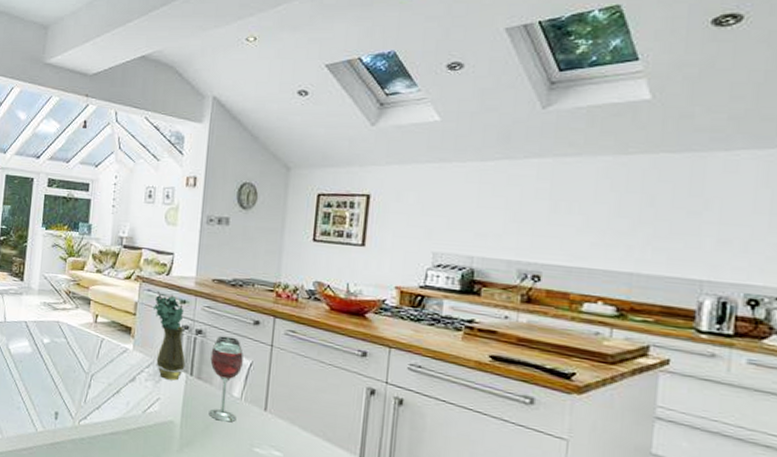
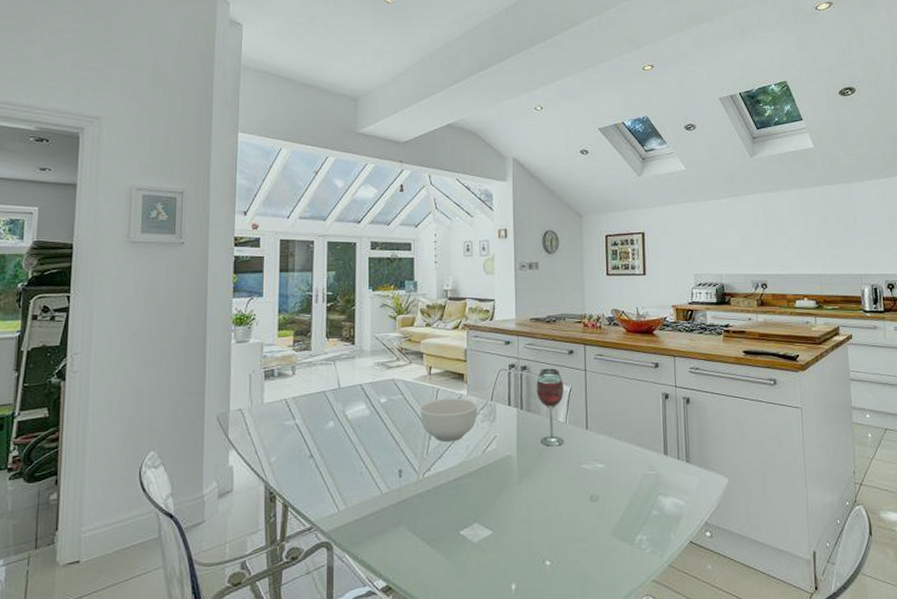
bowl: none [81,349,143,395] -> present [420,398,478,442]
vase: present [154,291,186,381] -> none [482,336,516,417]

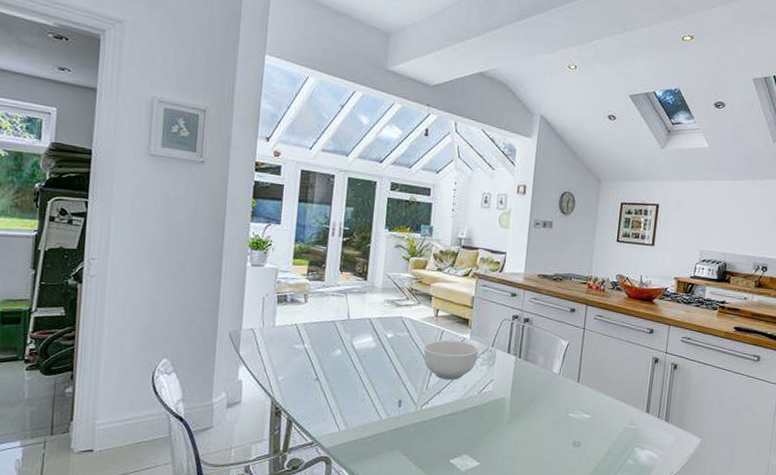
wineglass: present [536,368,564,446] -> none [533,322,562,395]

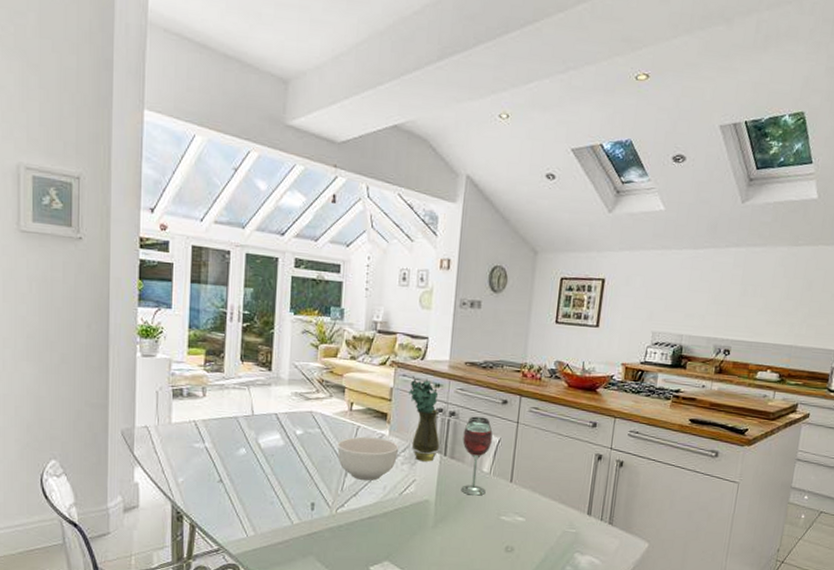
vase: none [488,286,515,363] -> present [409,376,440,462]
wineglass: none [533,322,562,395] -> present [461,416,493,496]

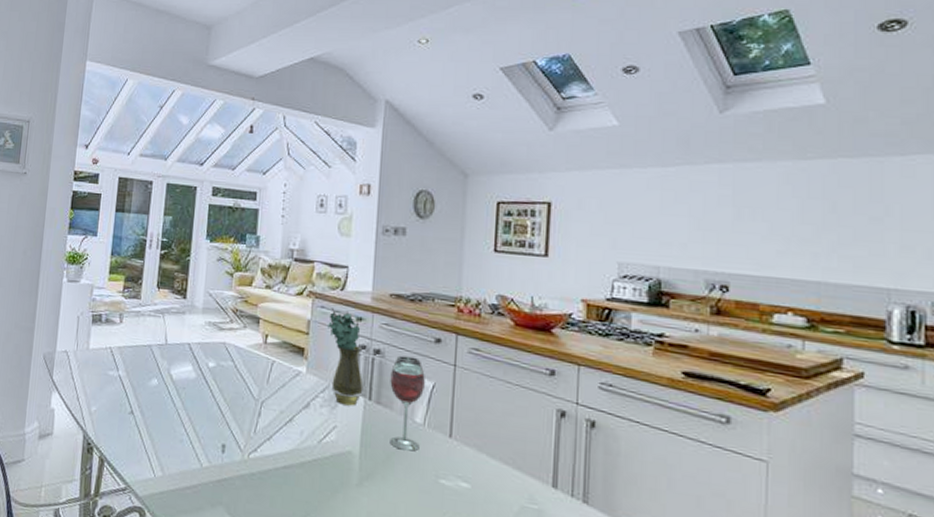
bowl: present [337,436,399,481] -> none [250,372,318,424]

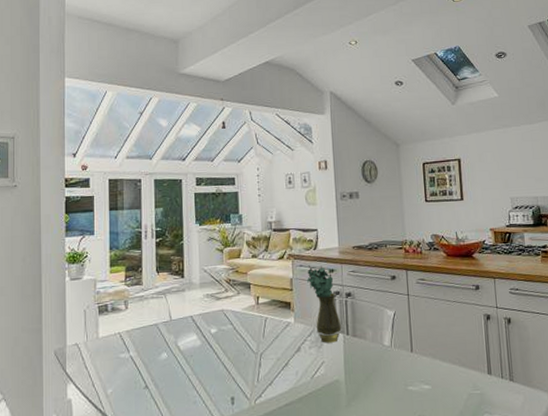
wineglass: present [389,355,425,451] -> none [361,294,390,370]

